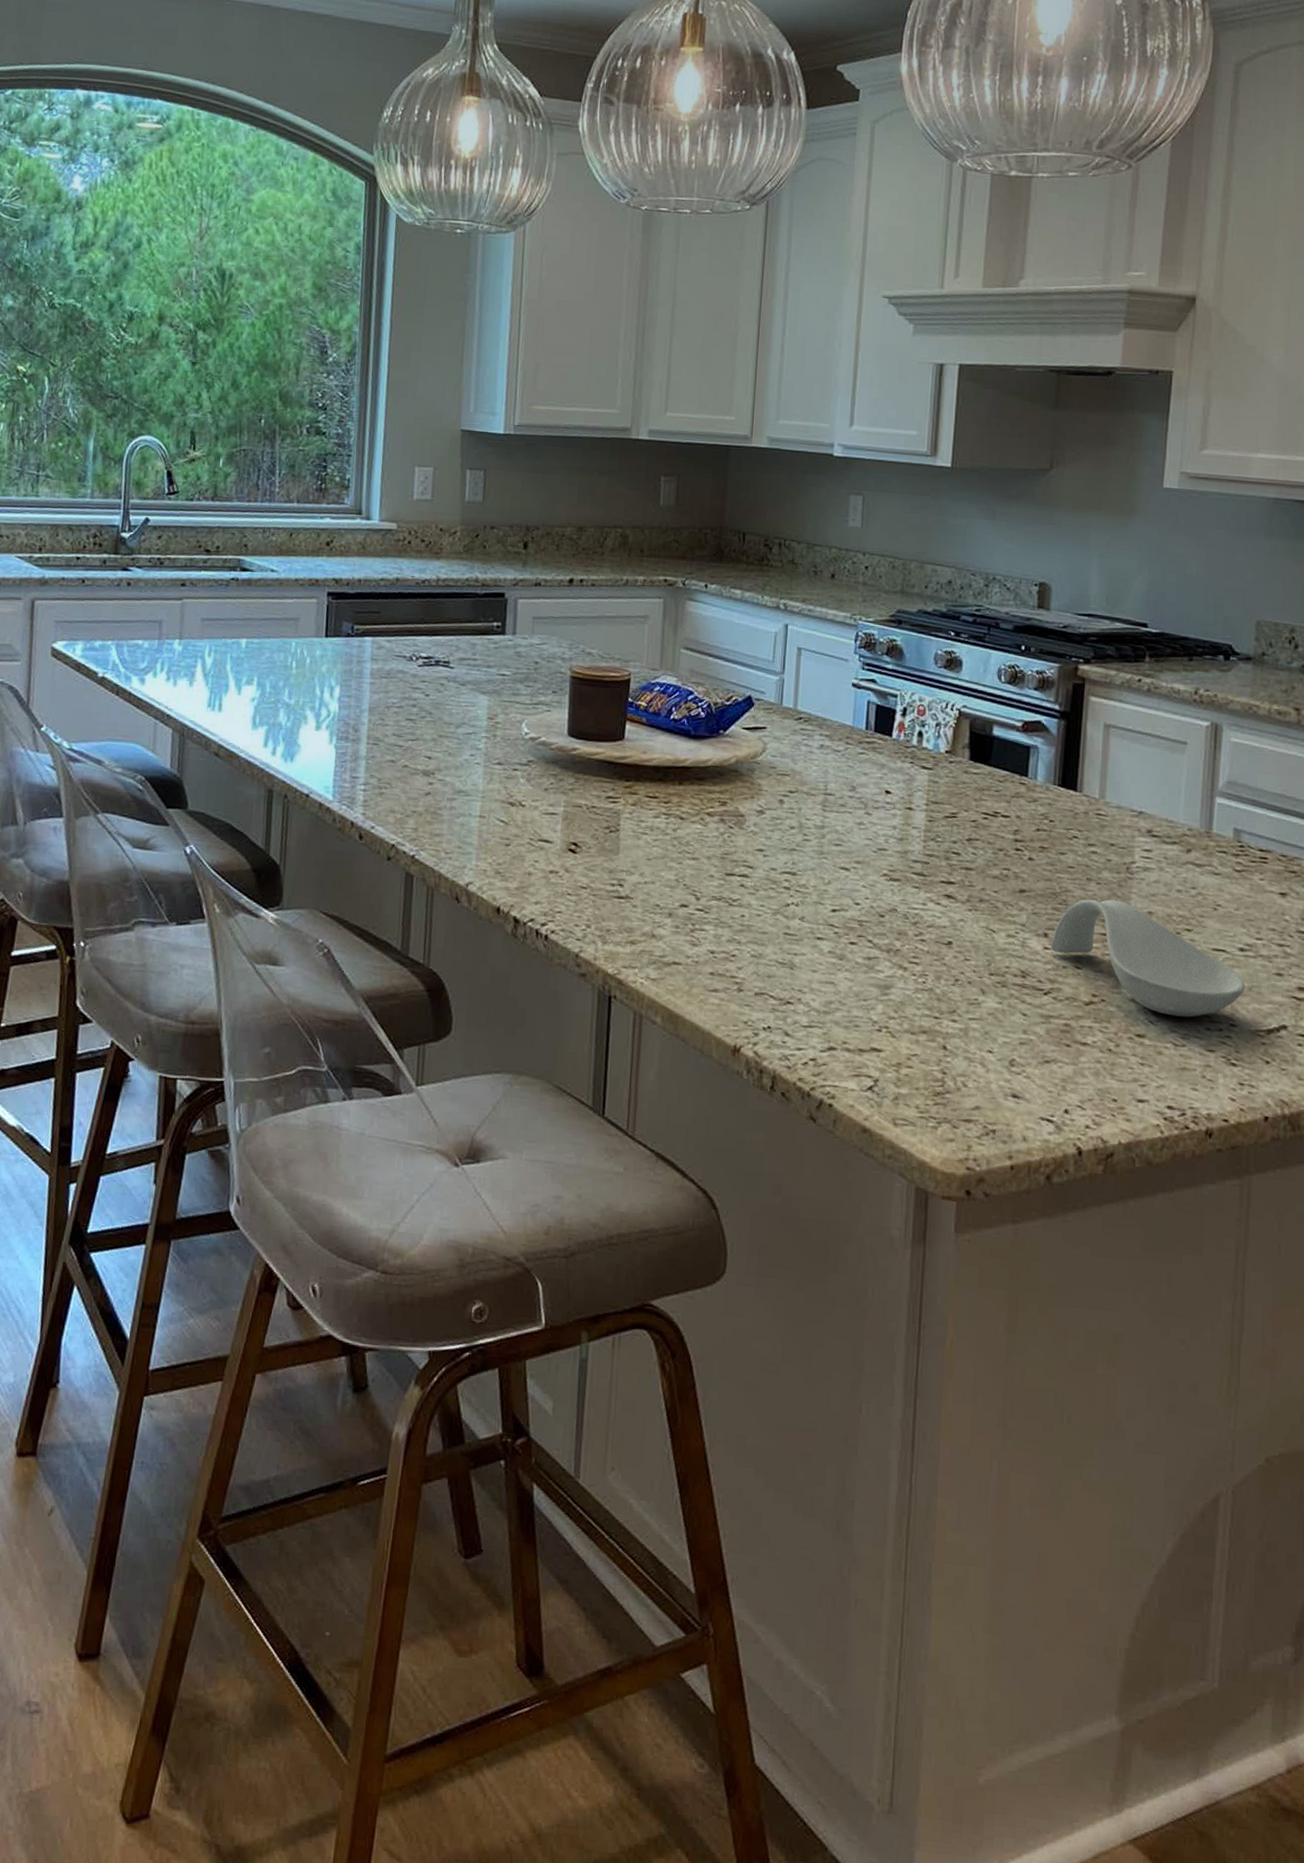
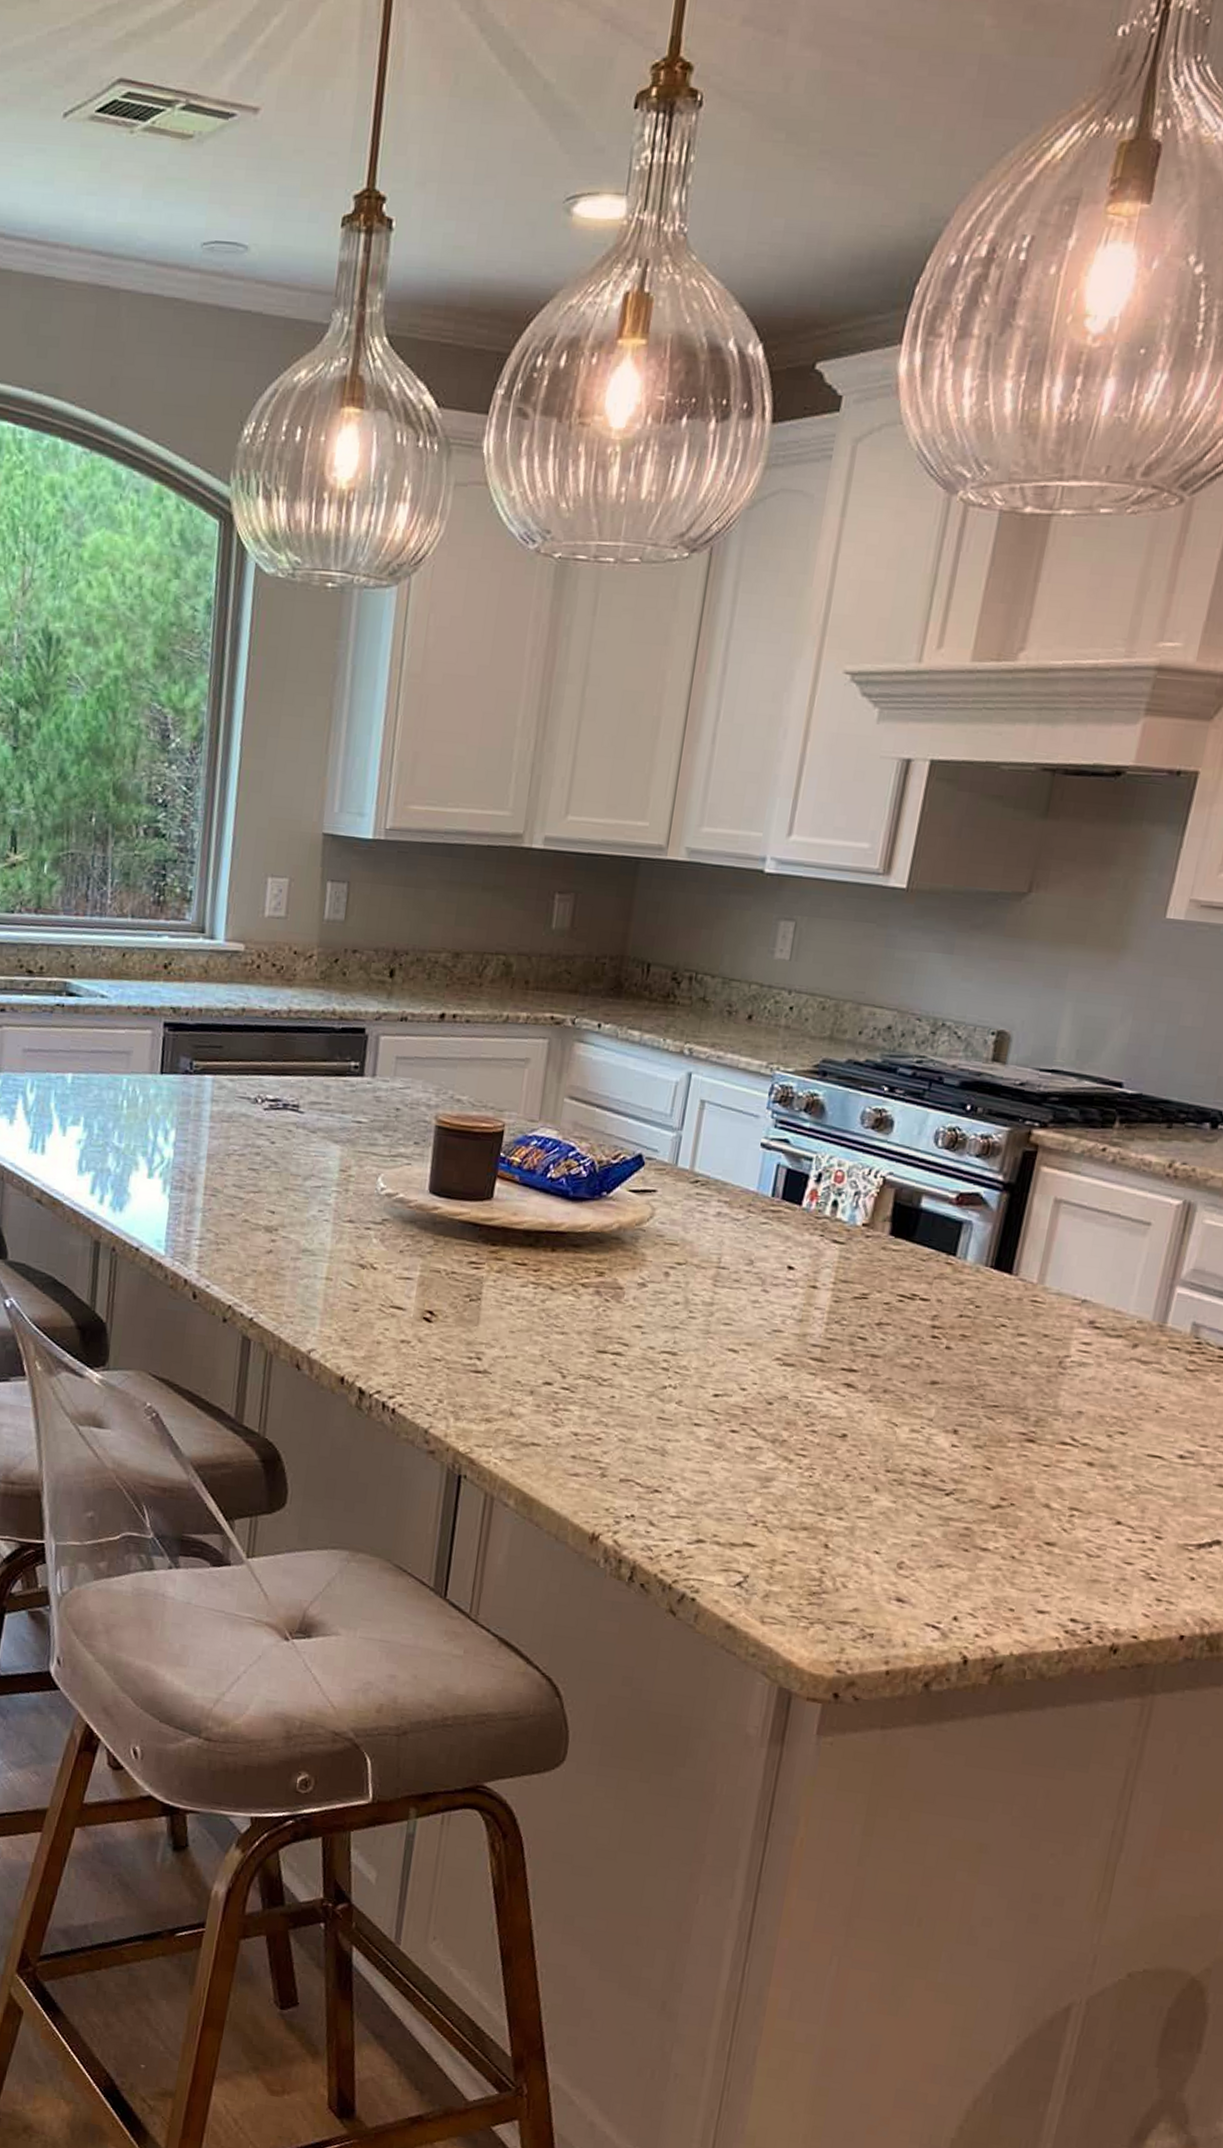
spoon rest: present [1050,899,1245,1018] -> none [959,1394,1180,1527]

